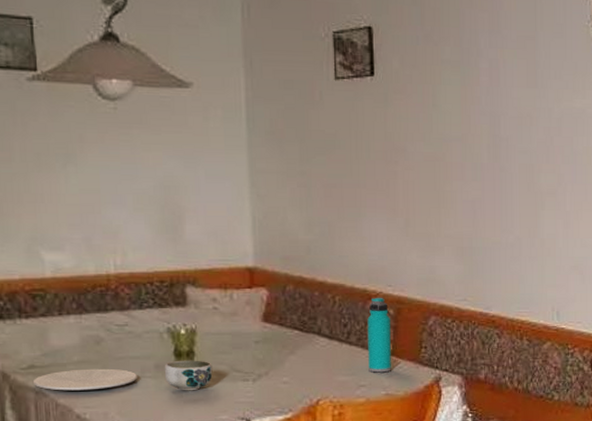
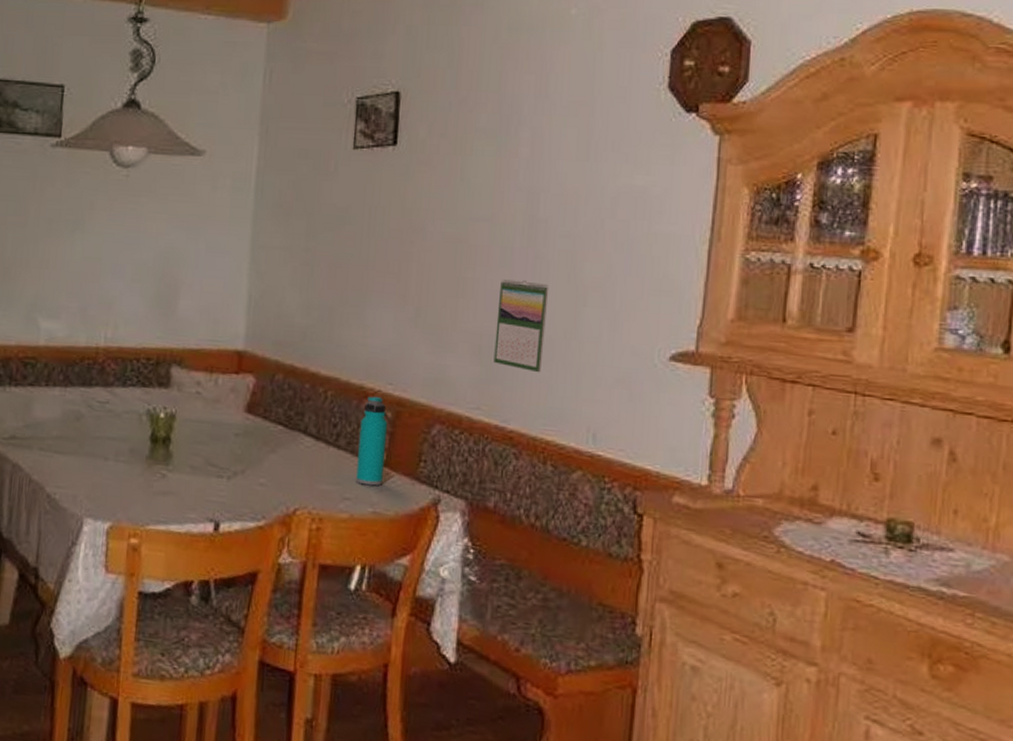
plate: present [32,368,138,391] -> none [11,445,112,470]
bowl: present [164,360,213,391] -> none [138,446,188,483]
calendar: none [473,191,514,267] -> present [493,279,549,373]

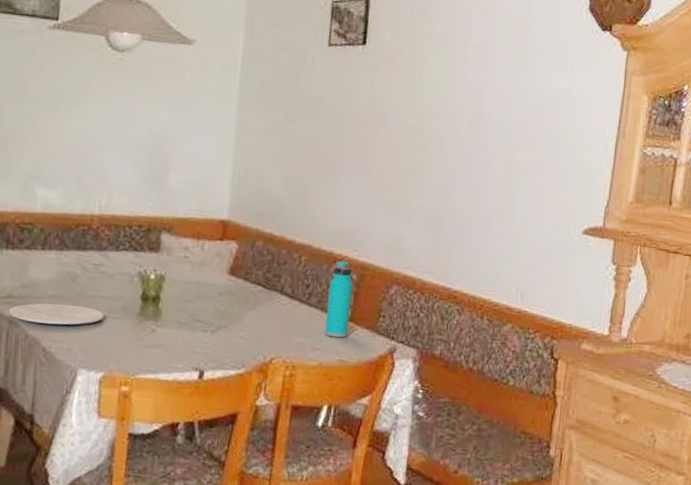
plate: none [11,445,112,470] -> present [8,303,105,325]
calendar: present [493,279,549,373] -> none [443,164,490,243]

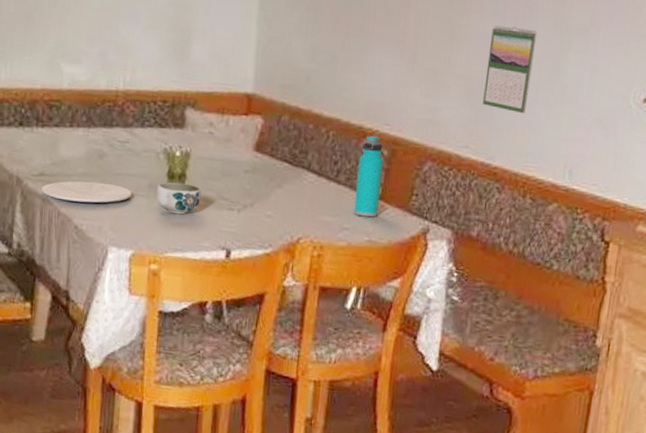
bowl: none [129,304,176,336] -> present [156,182,202,215]
calendar: none [443,164,490,243] -> present [482,26,537,114]

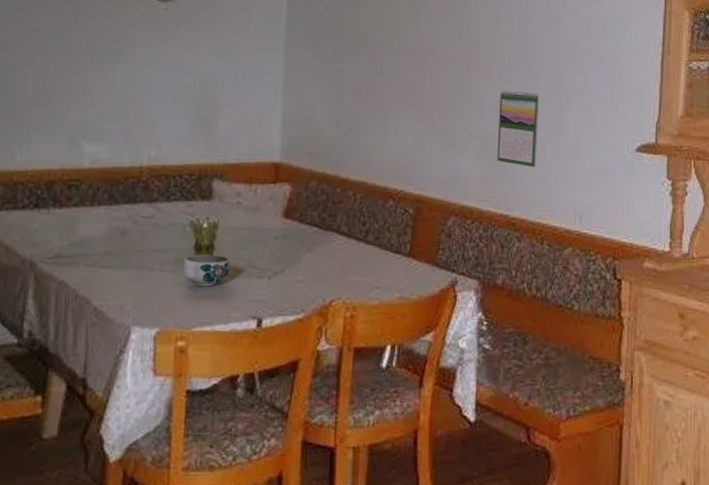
plate: present [41,181,133,203] -> none [57,260,158,282]
water bottle: present [354,135,384,218] -> none [384,195,410,274]

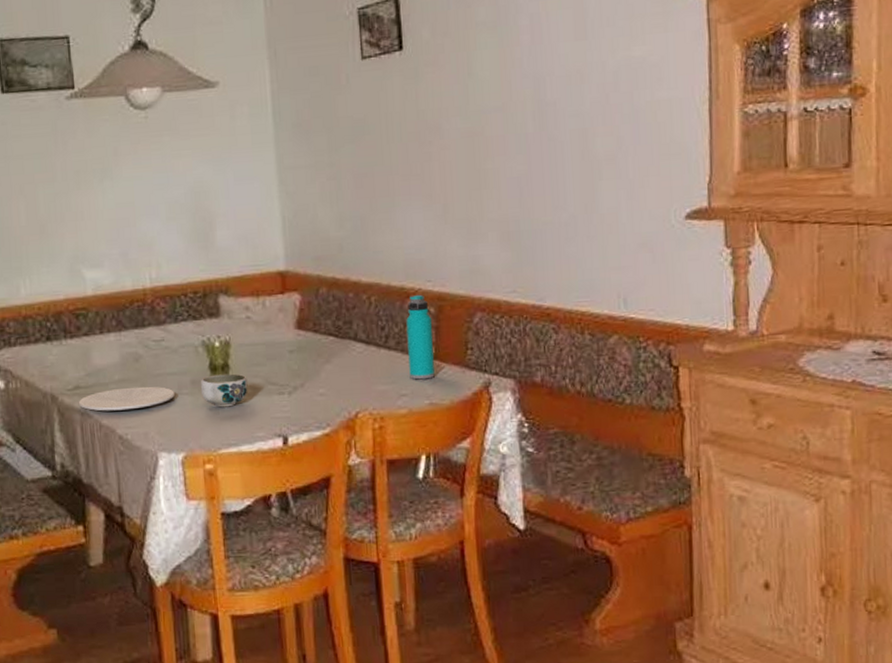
plate: none [57,260,158,282] -> present [78,386,176,411]
water bottle: none [384,195,410,274] -> present [406,294,435,380]
calendar: present [497,91,540,168] -> none [519,163,568,250]

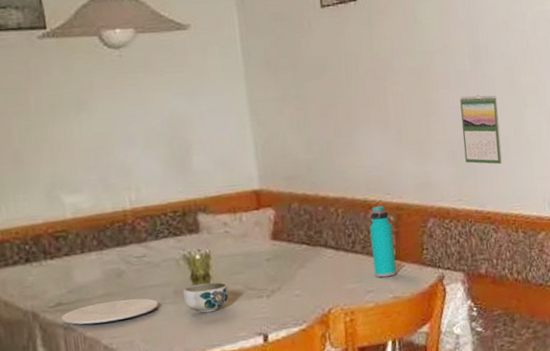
calendar: none [519,163,568,250] -> present [460,95,502,165]

